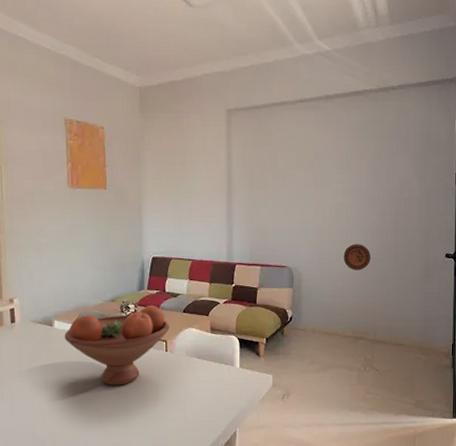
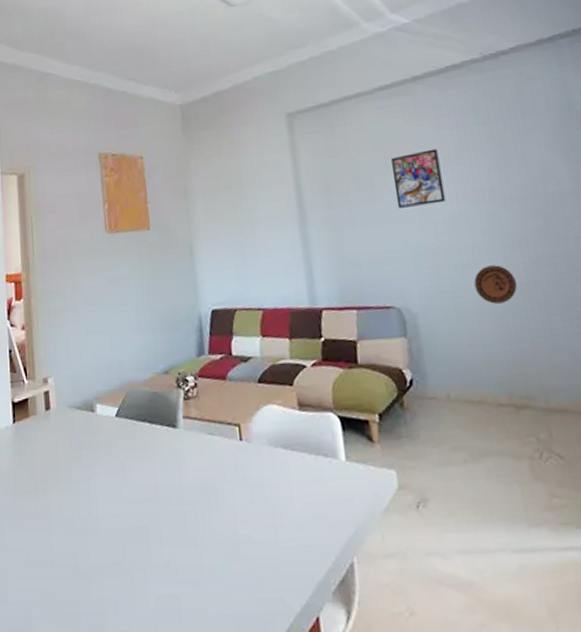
fruit bowl: present [64,305,170,386] -> none [109,374,243,493]
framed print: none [300,154,335,196] -> present [391,148,446,208]

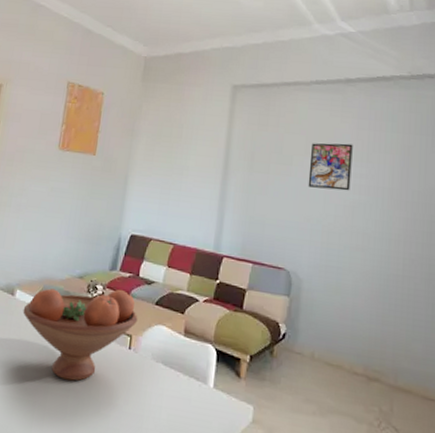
fruit bowl: none [109,374,243,493] -> present [22,288,138,381]
decorative plate: present [474,265,518,304] -> none [357,253,395,288]

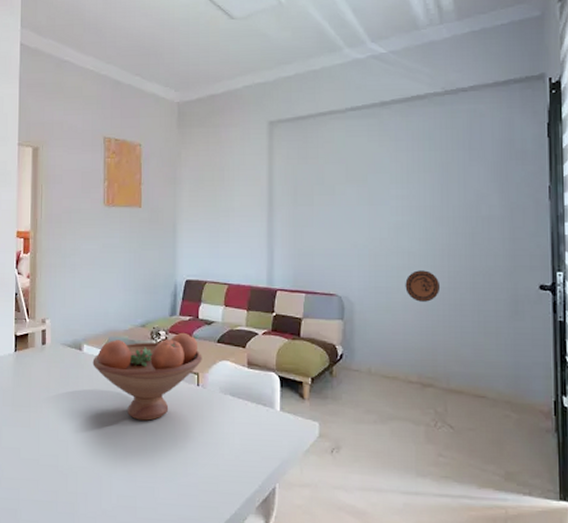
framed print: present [308,143,353,191] -> none [351,167,393,214]
decorative plate: none [357,253,395,288] -> present [405,270,441,302]

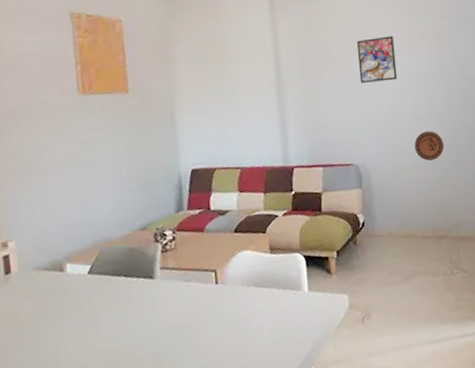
fruit bowl: present [92,332,202,421] -> none [80,228,219,338]
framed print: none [351,167,393,214] -> present [357,36,398,83]

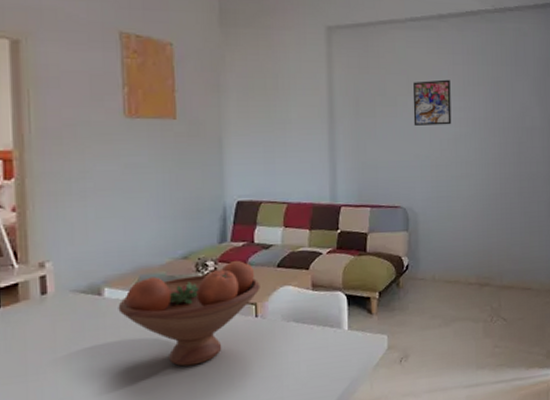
fruit bowl: none [80,228,219,338] -> present [118,260,260,367]
decorative plate: present [414,131,445,161] -> none [464,178,494,208]

